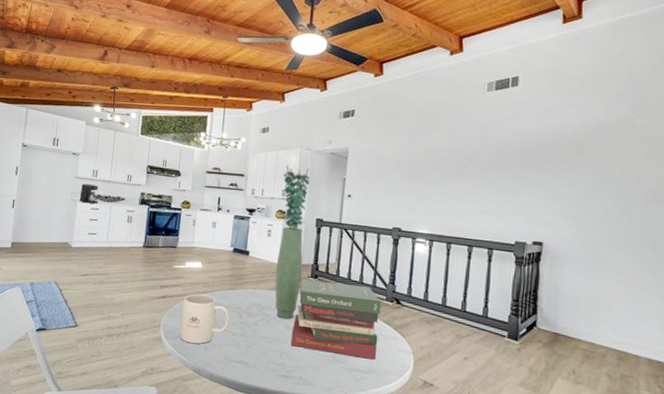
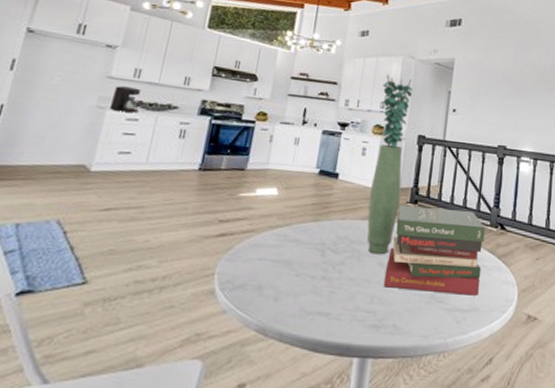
mug: present [179,293,230,344] -> none [240,228,310,295]

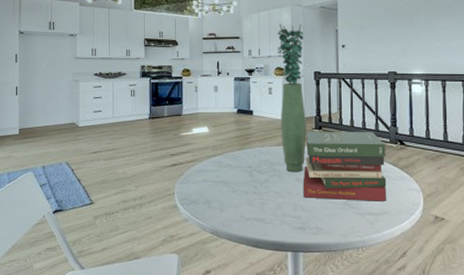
coffee maker: present [109,86,142,113] -> none [81,63,100,82]

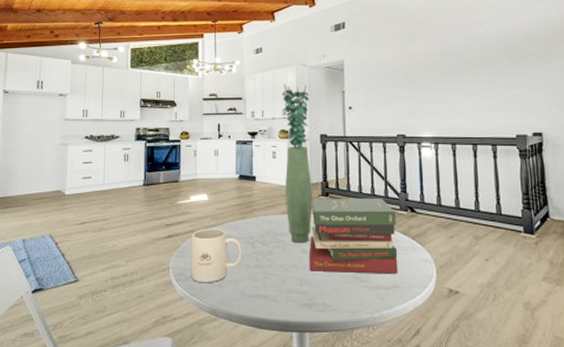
mug: none [193,158,241,207] -> present [191,228,242,283]

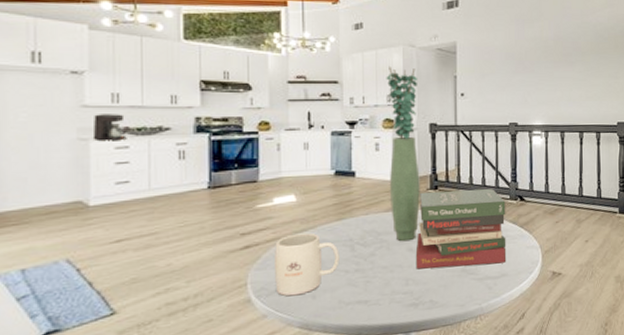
coffee maker: none [70,125,91,146] -> present [92,114,127,142]

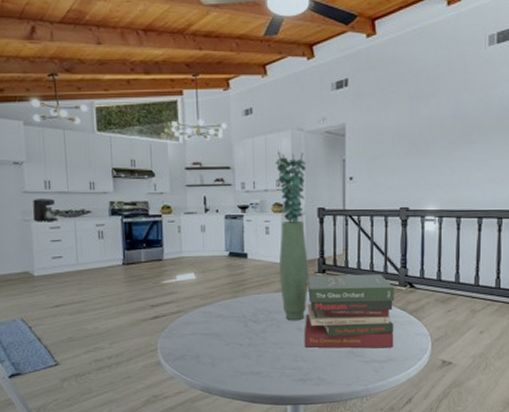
mug: present [275,232,340,297] -> none [179,308,235,363]

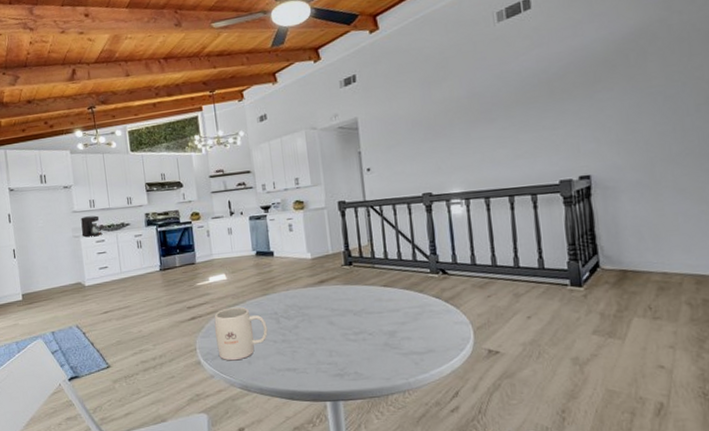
mug: none [179,308,235,363] -> present [214,306,268,361]
vase: present [275,151,308,321] -> none [292,150,337,316]
books: present [304,273,395,348] -> none [335,262,433,342]

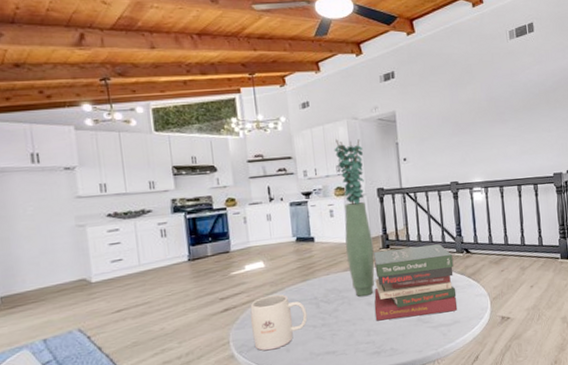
coffee maker: present [81,215,103,237] -> none [87,201,116,226]
vase: none [292,150,337,316] -> present [334,139,375,297]
books: none [335,262,433,342] -> present [374,244,458,321]

